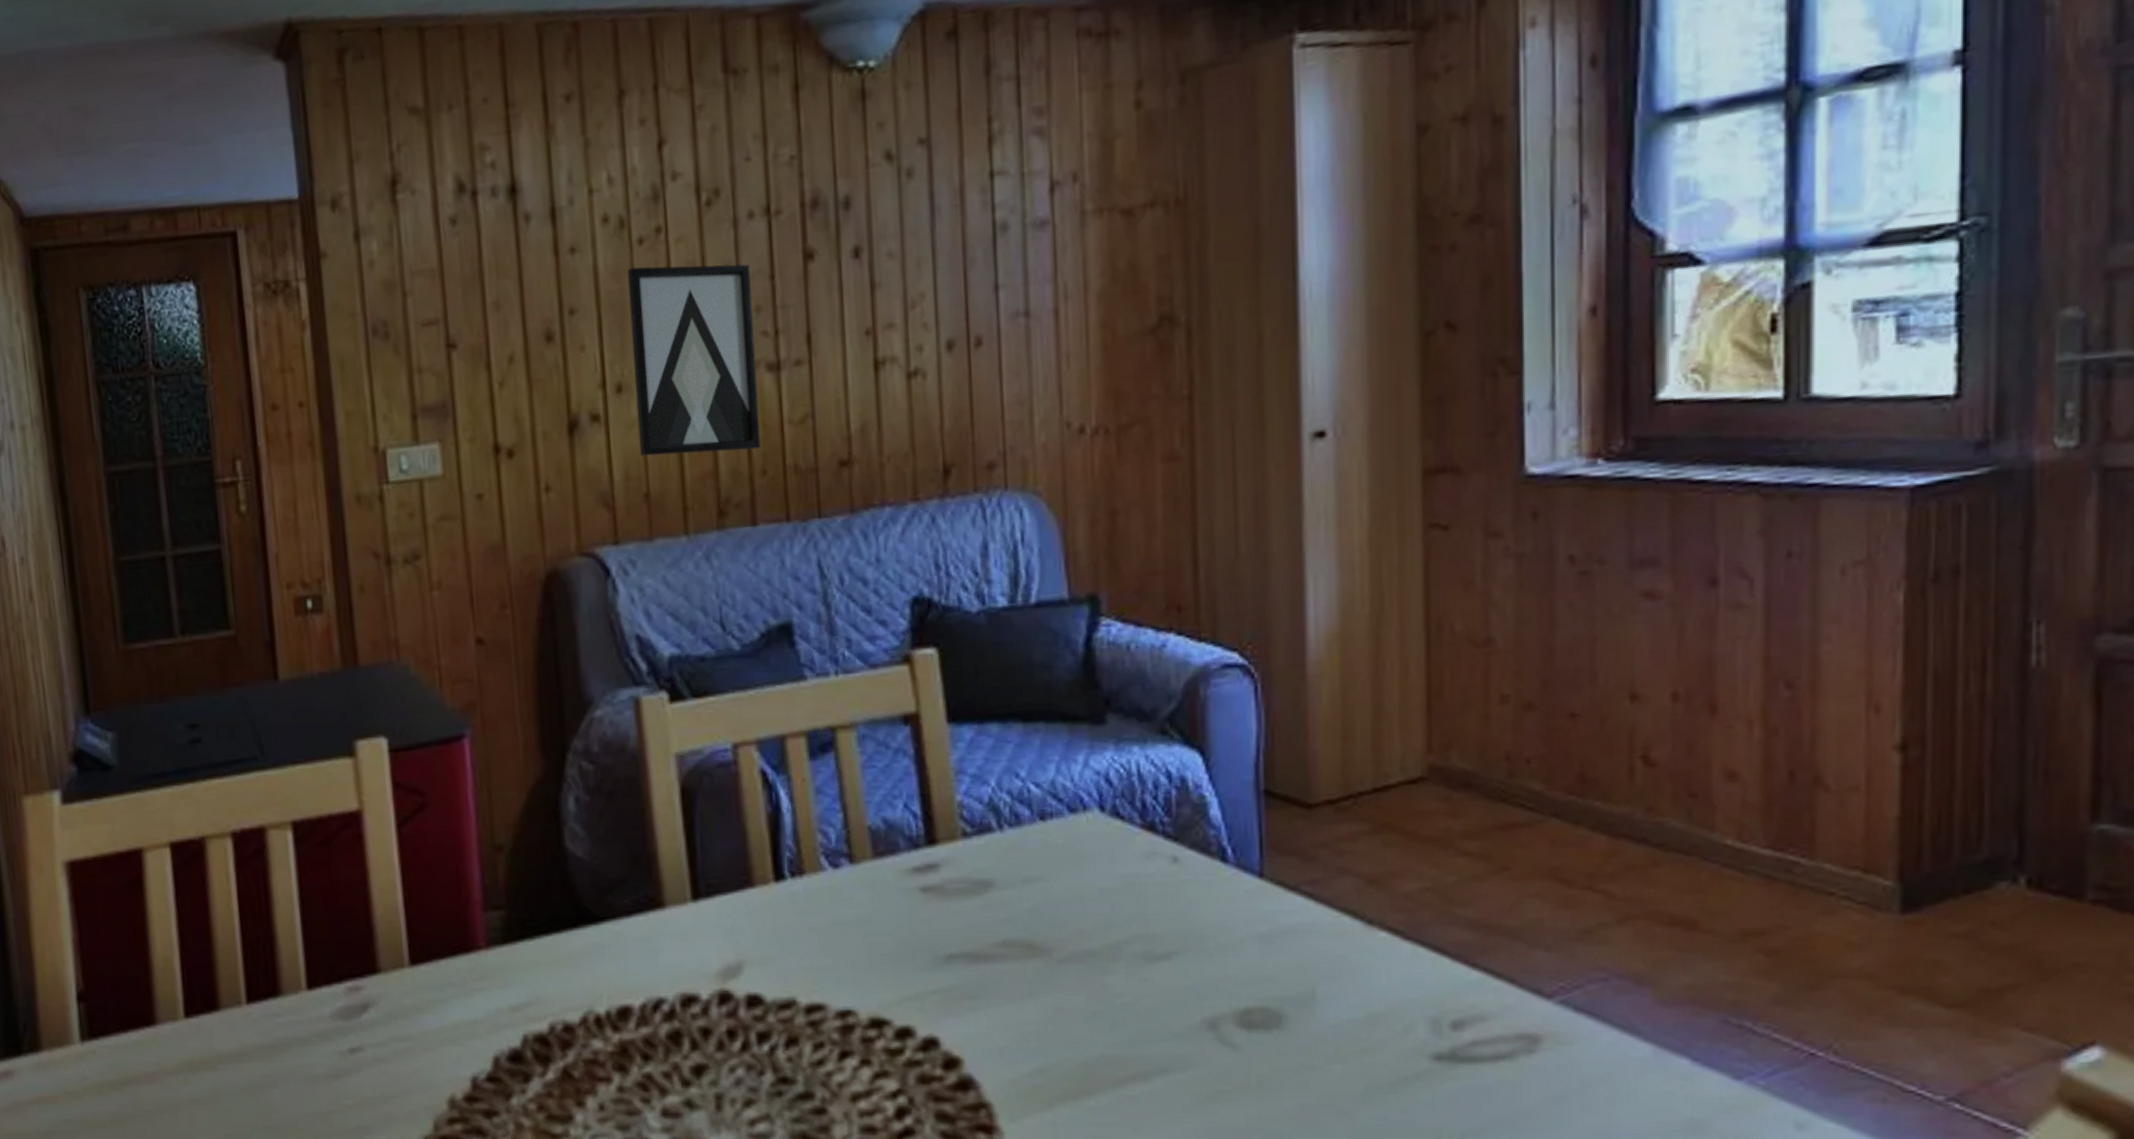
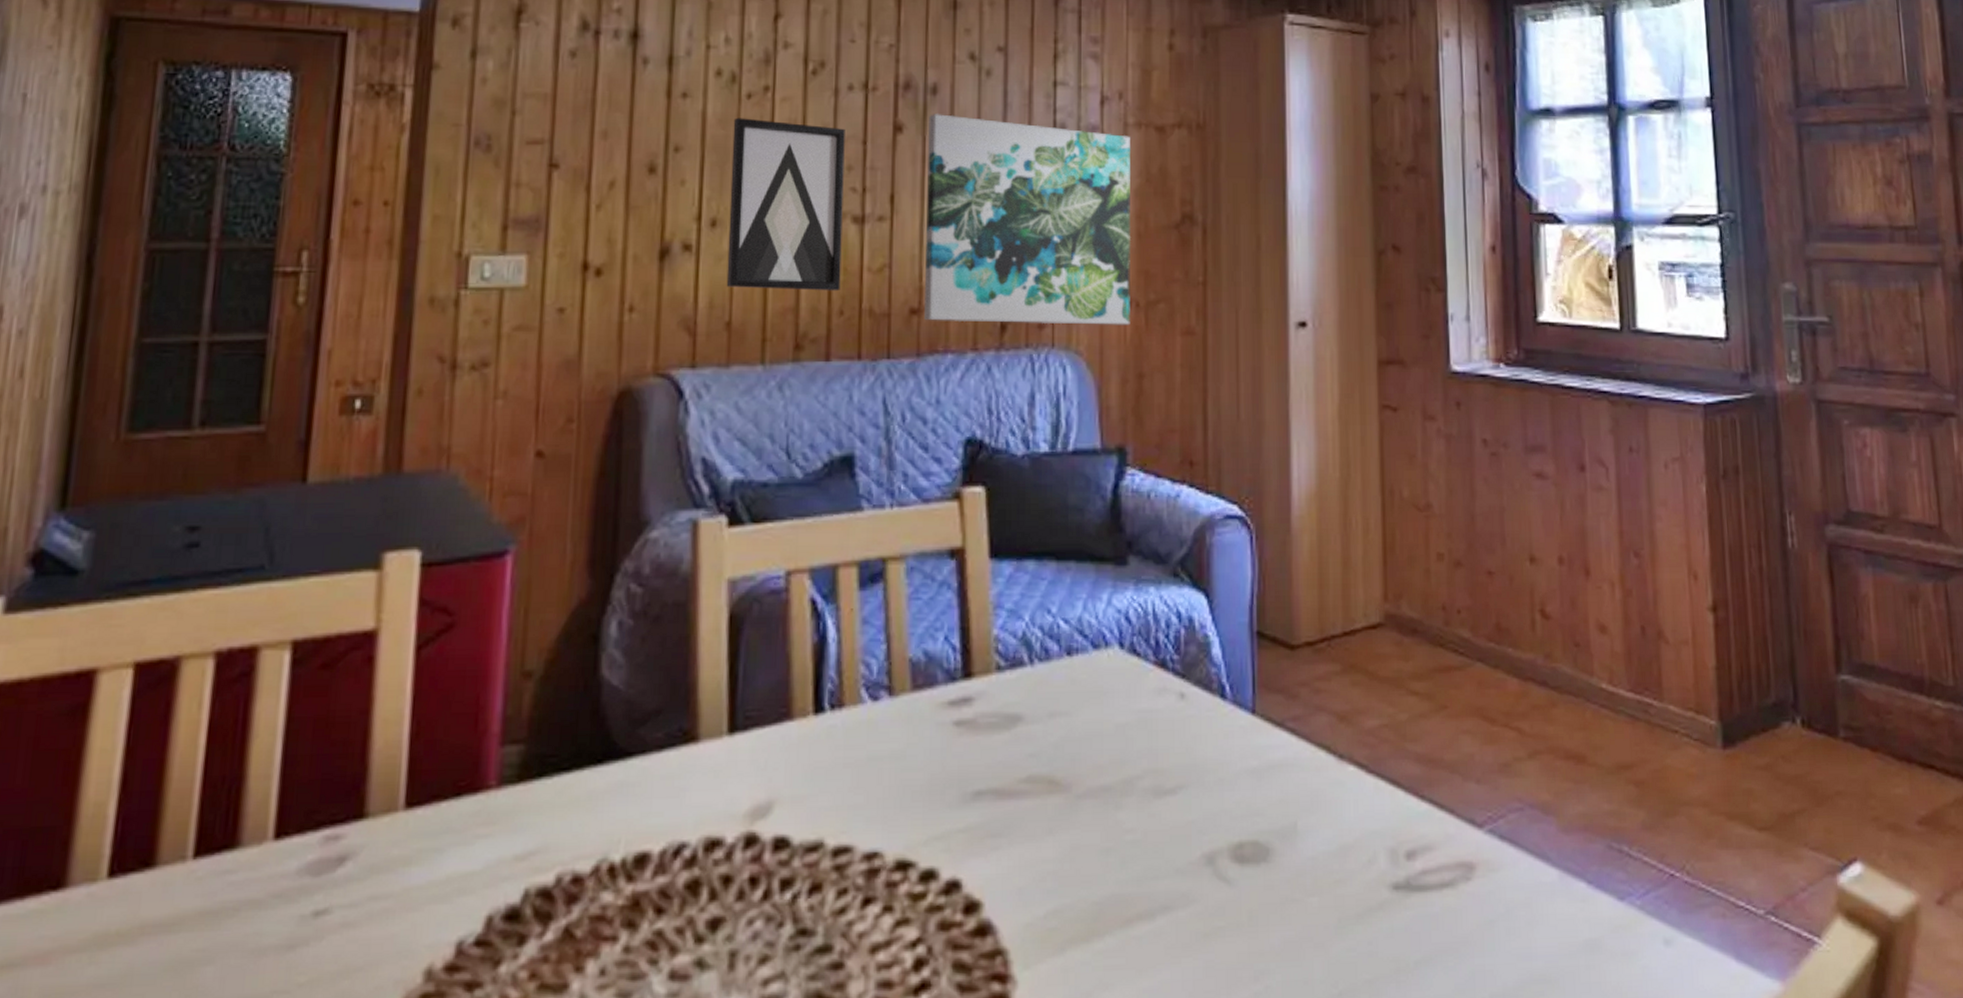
wall art: none [842,226,1098,473] -> present [924,114,1132,325]

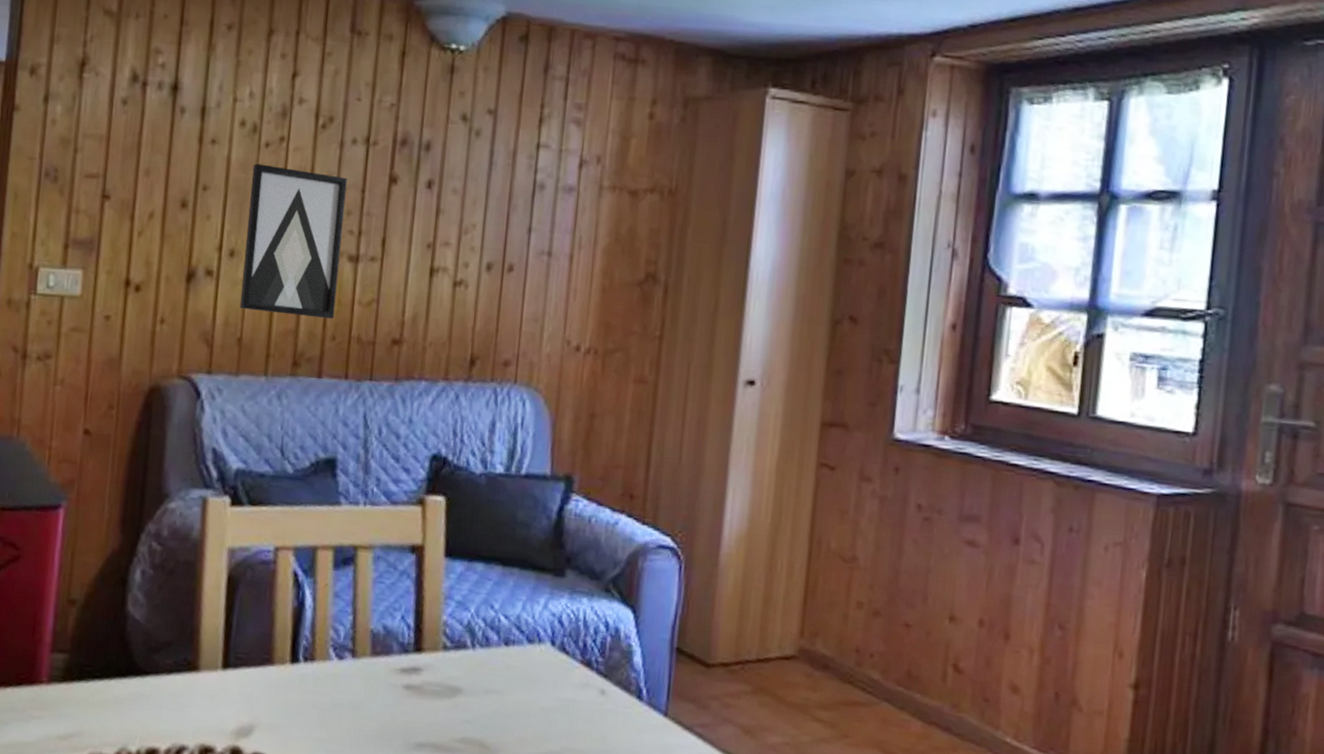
wall art: present [924,114,1132,325] -> none [404,168,604,370]

